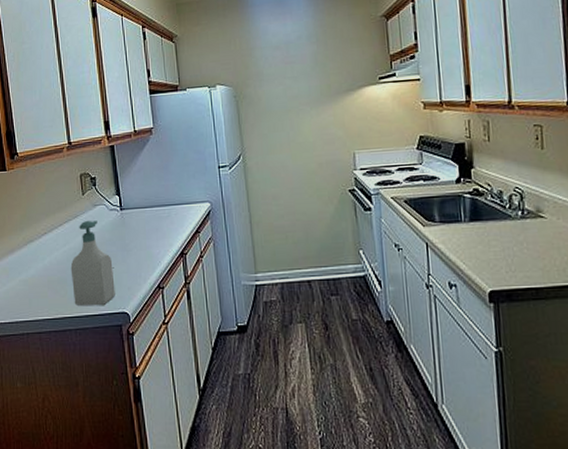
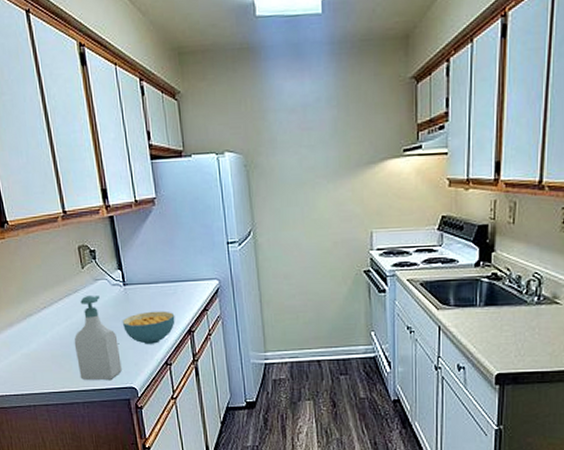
cereal bowl: none [117,234,169,268] -> present [121,311,175,344]

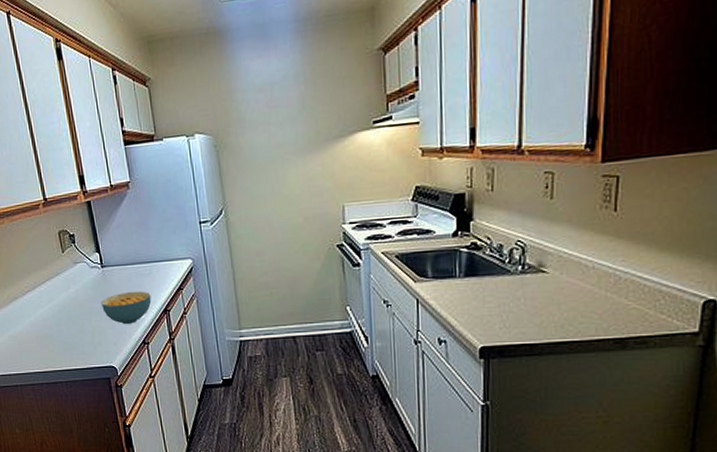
soap bottle: present [74,295,122,380] -> none [56,277,102,360]

